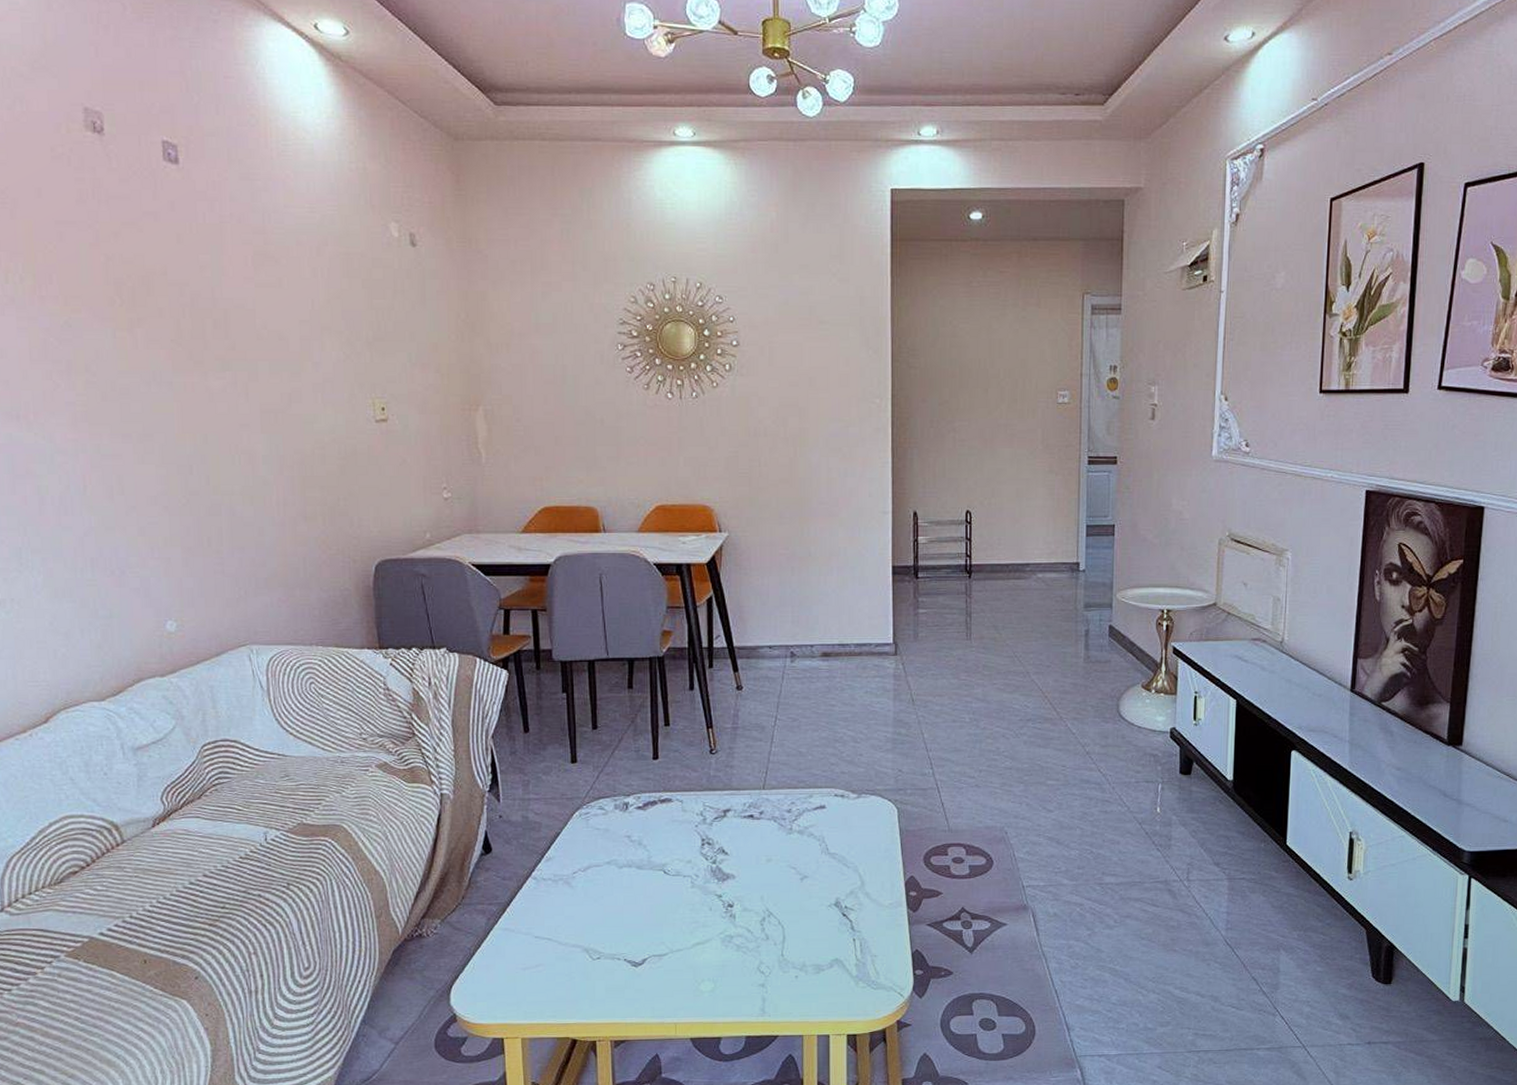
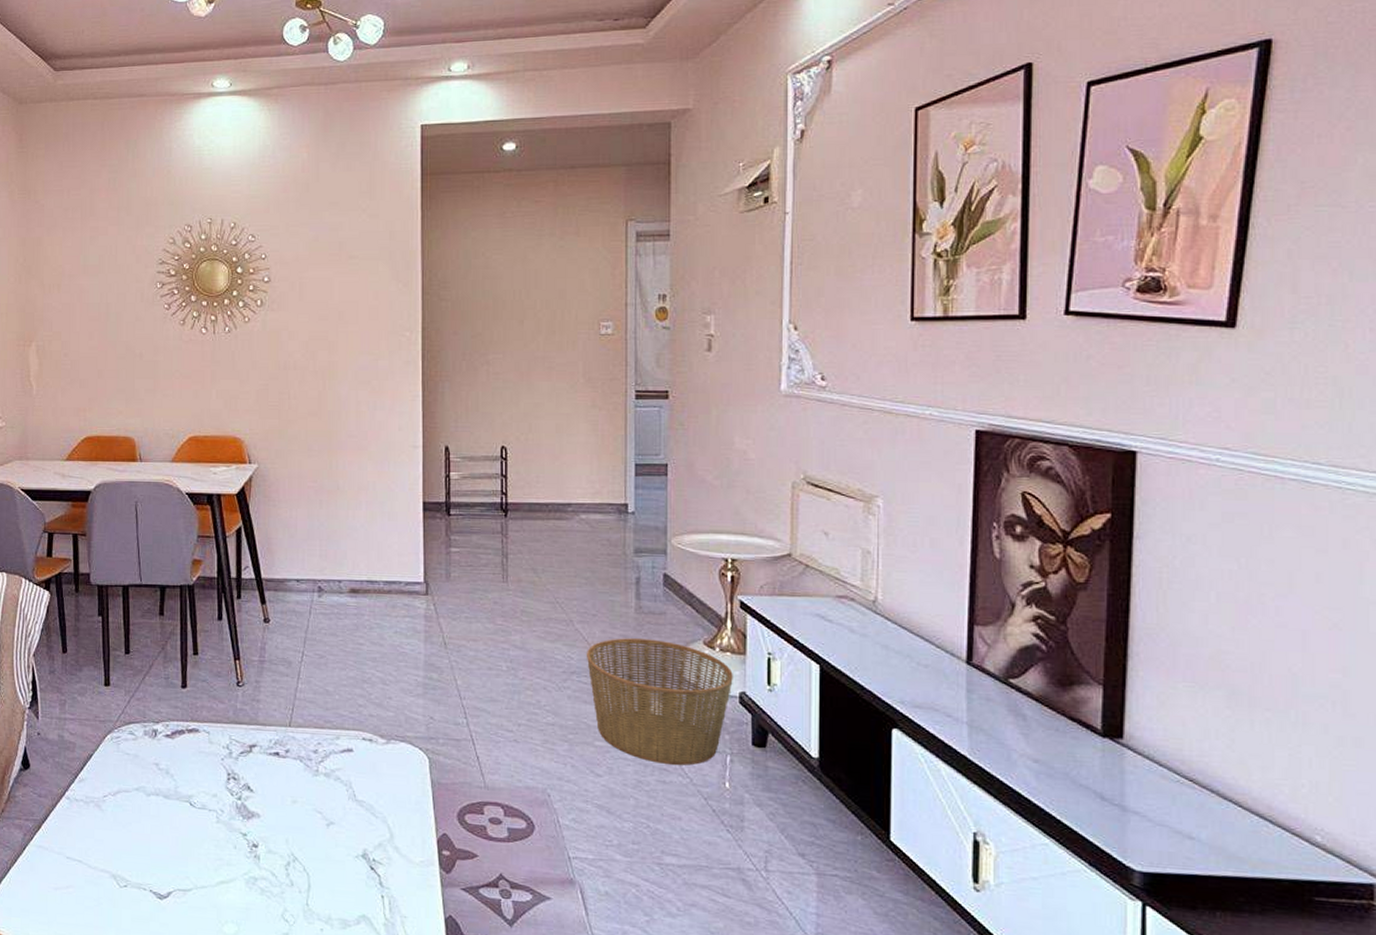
basket: none [1040,685,1166,796] -> present [586,638,733,765]

